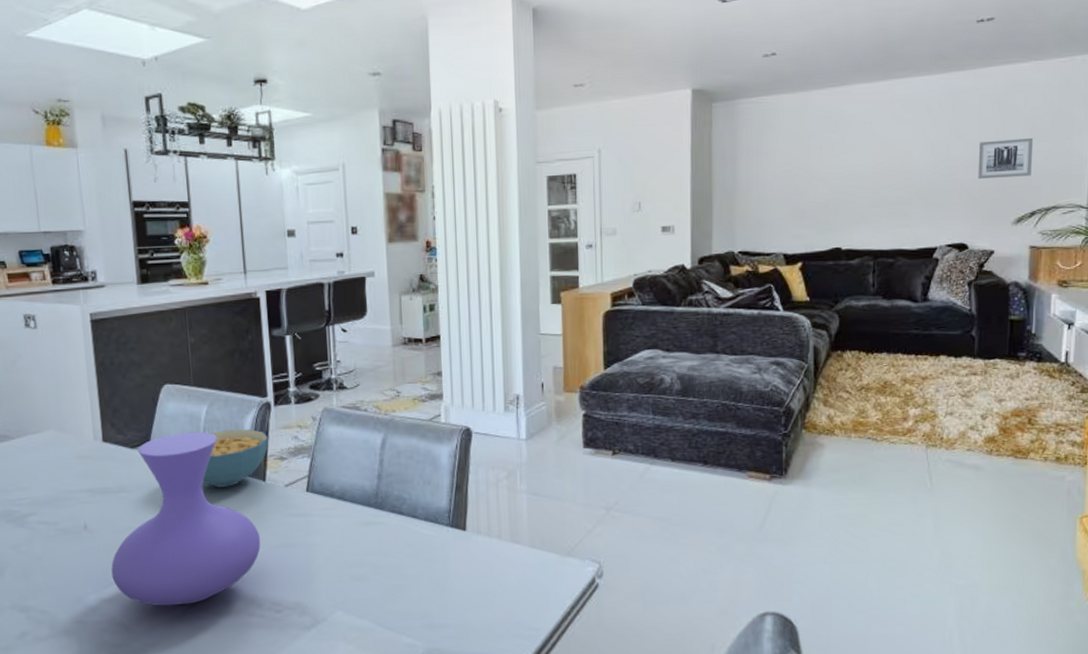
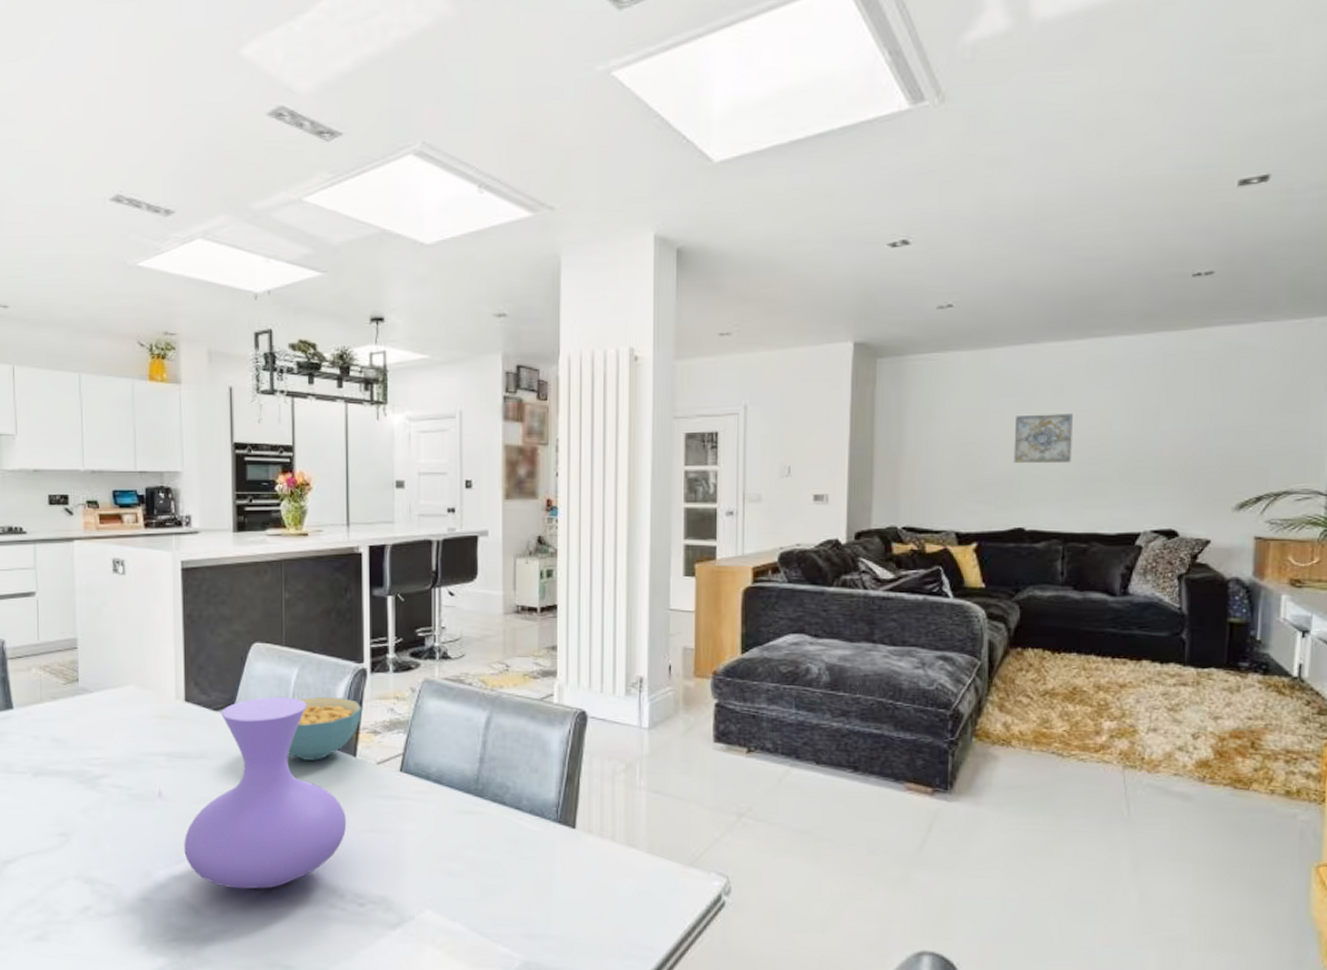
wall art: none [831,146,880,191] -> present [1013,414,1073,463]
wall art: present [978,137,1034,180] -> none [1191,410,1261,457]

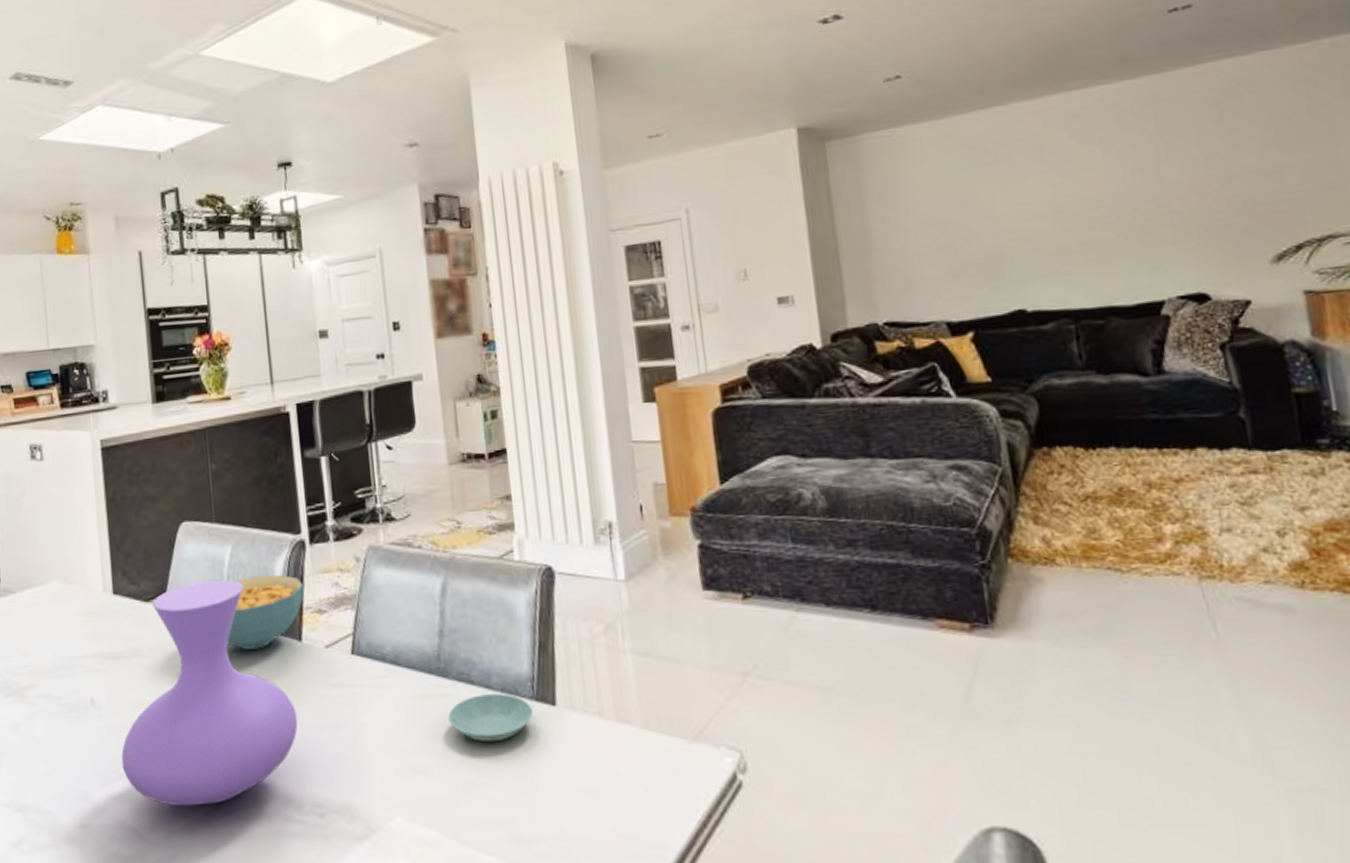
saucer: none [481,814,555,855] -> present [448,694,534,743]
wall art: present [1013,414,1073,463] -> none [994,177,1067,238]

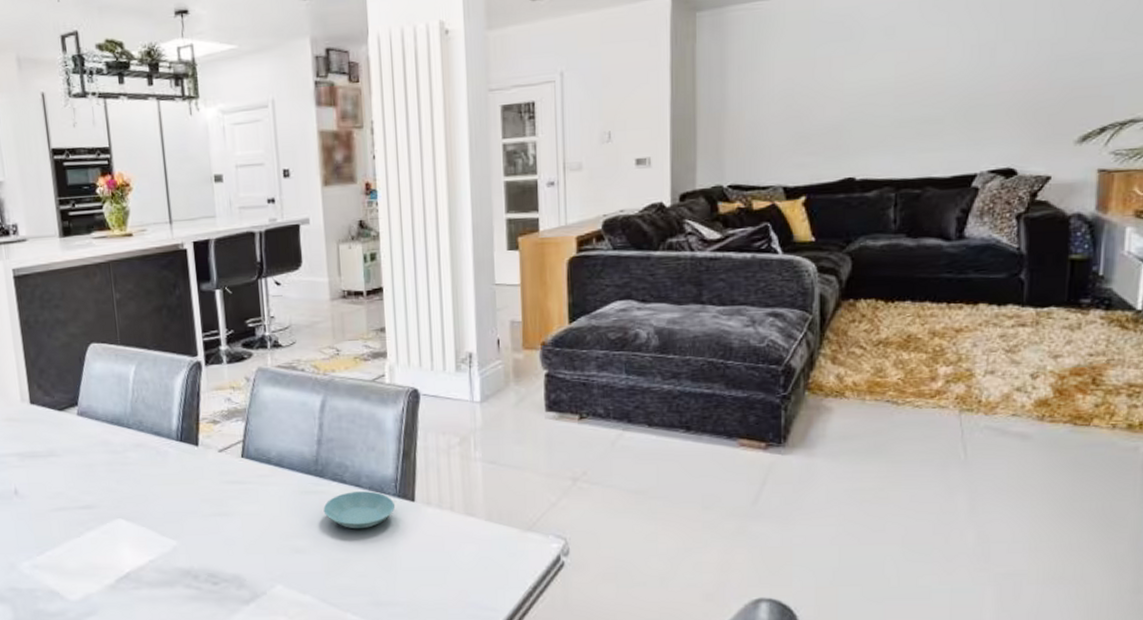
vase: present [121,579,298,807] -> none [43,393,195,575]
cereal bowl: present [227,574,304,650] -> none [133,390,200,452]

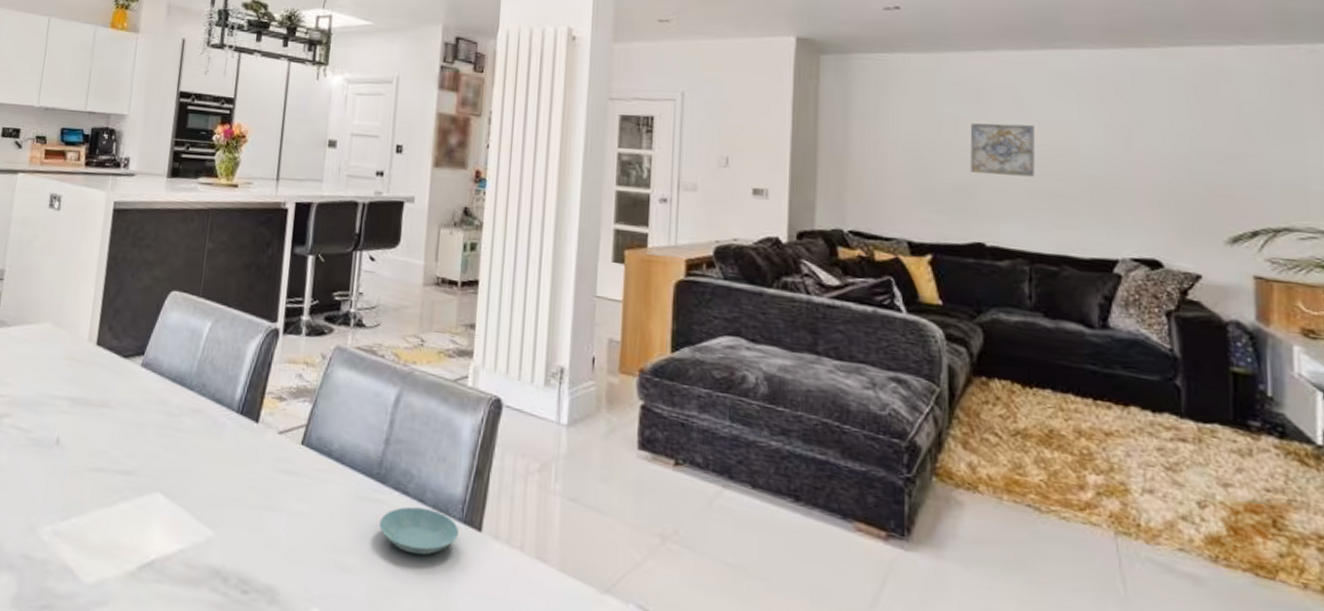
wall art: none [842,55,904,111] -> present [970,123,1035,177]

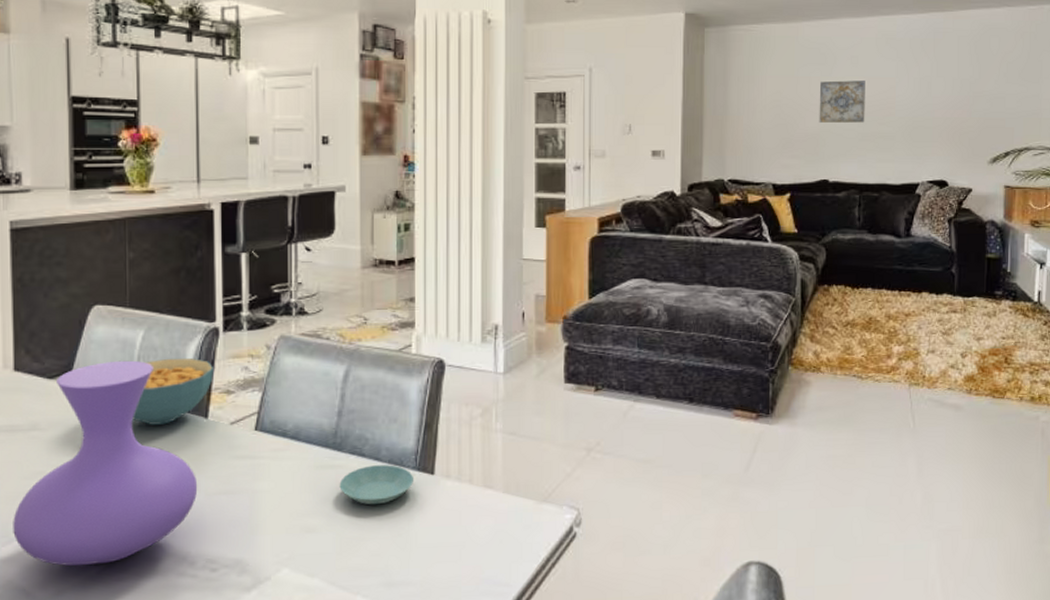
vase: none [72,348,241,561] -> present [13,360,198,566]
cereal bowl: none [190,353,270,422] -> present [133,357,213,425]

